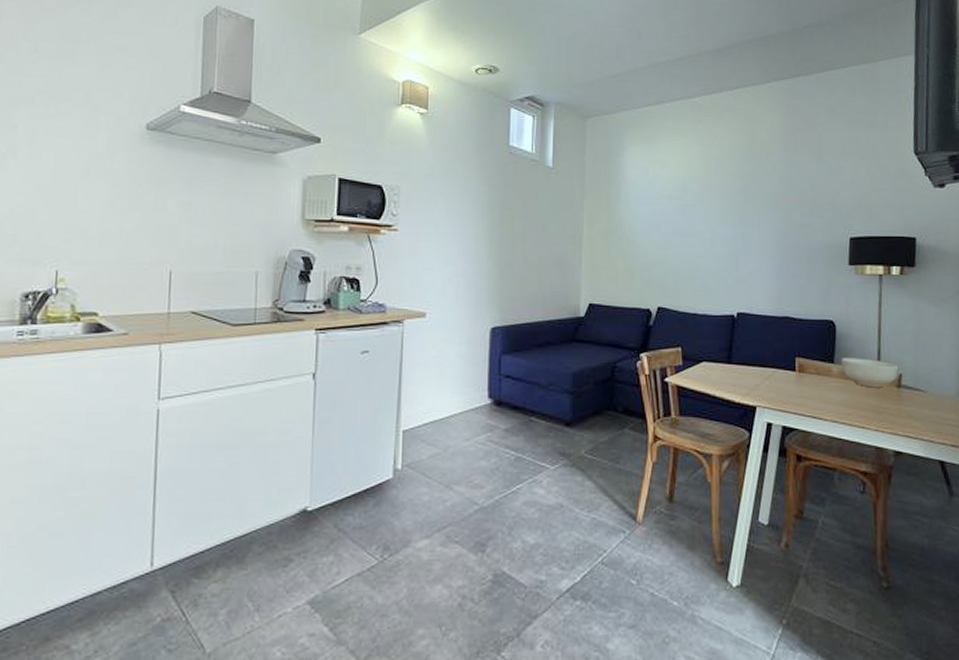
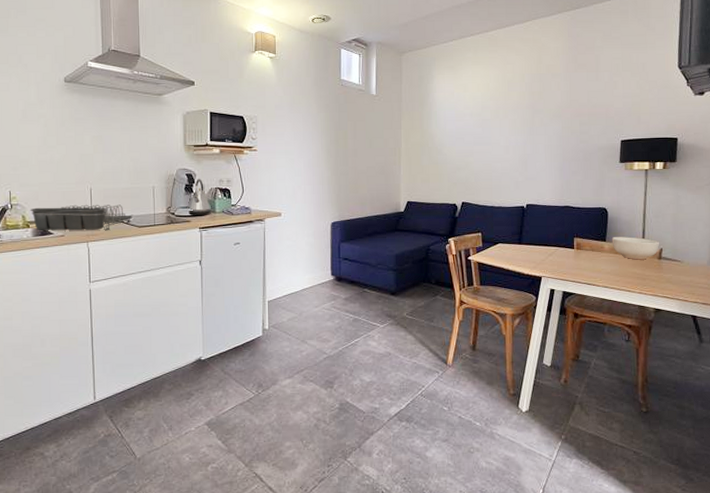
dish rack: none [82,292,227,329] -> present [29,204,133,231]
kettle: none [300,264,334,314] -> present [187,179,212,216]

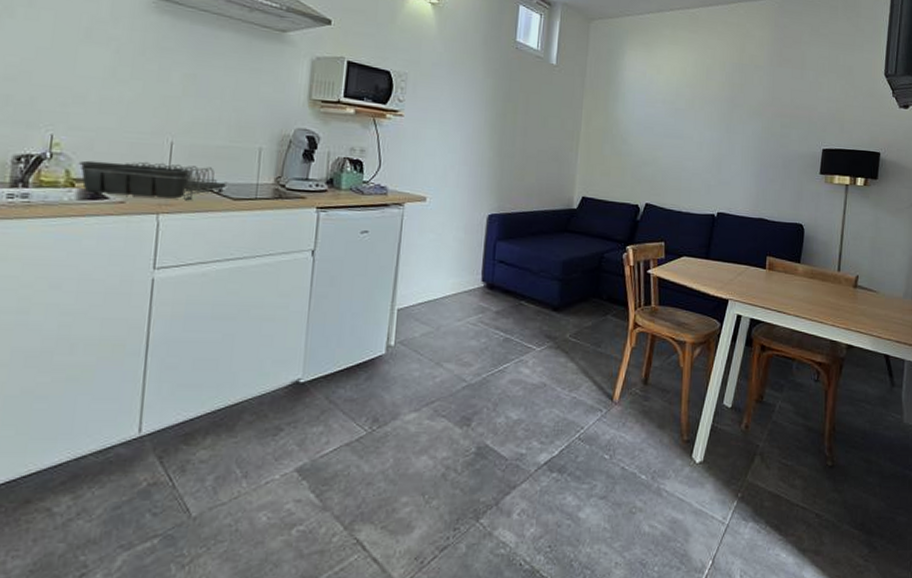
kettle: present [187,179,212,216] -> none [303,144,337,193]
bowl: present [611,237,660,260] -> none [806,258,856,287]

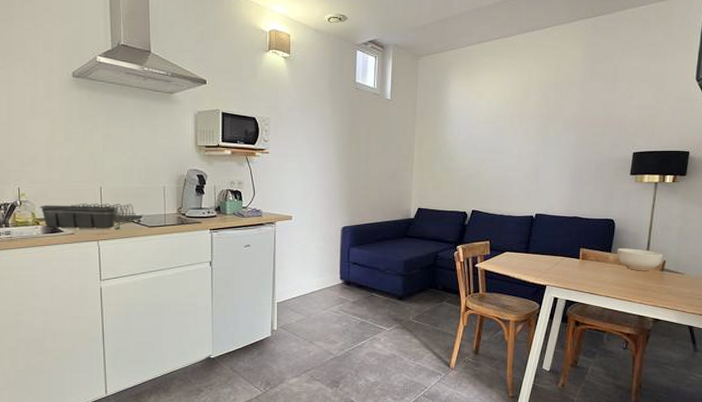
bowl: none [806,258,856,287] -> present [617,248,664,271]

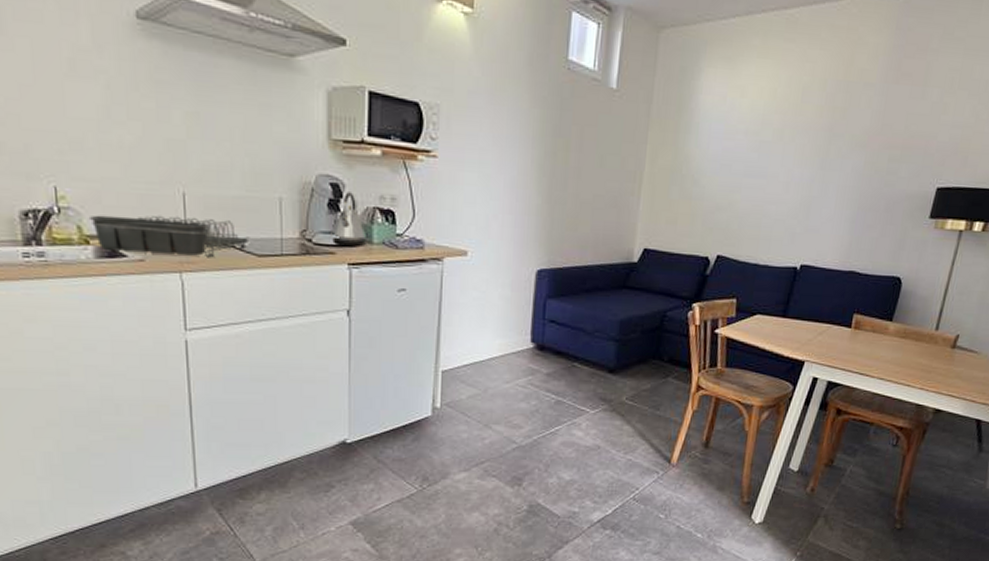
kettle: none [198,180,223,218] -> present [331,192,368,248]
bowl: present [617,248,664,271] -> none [899,316,958,348]

